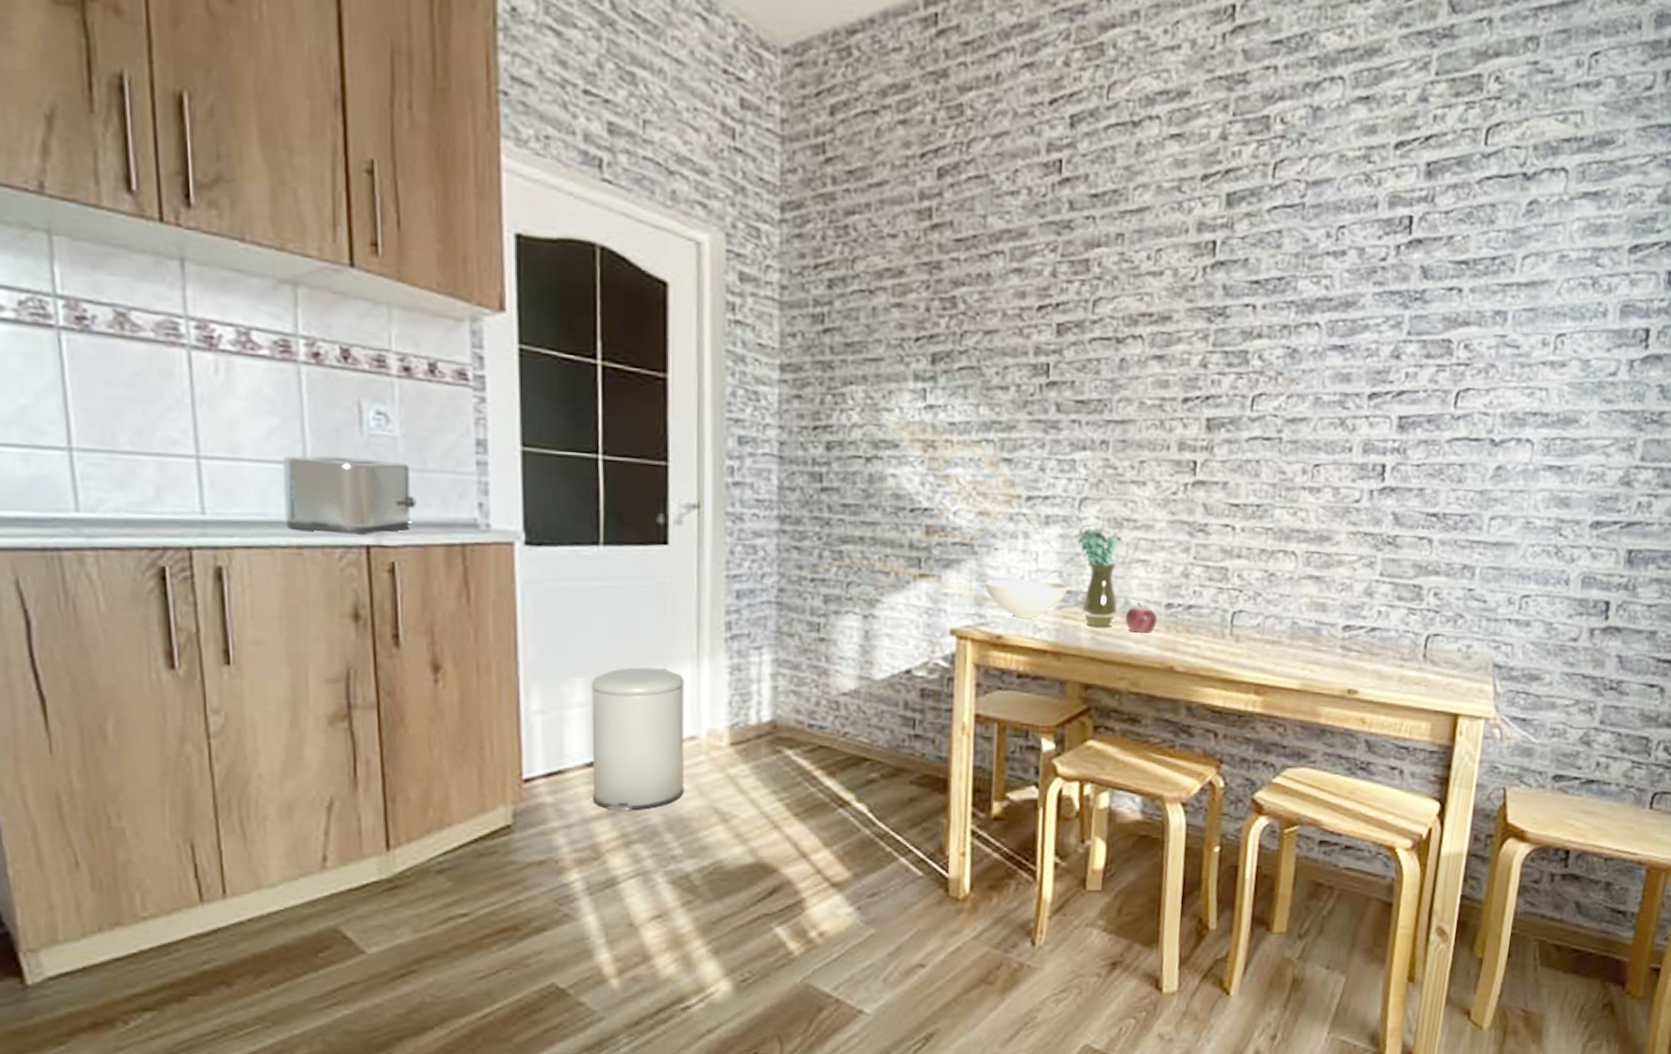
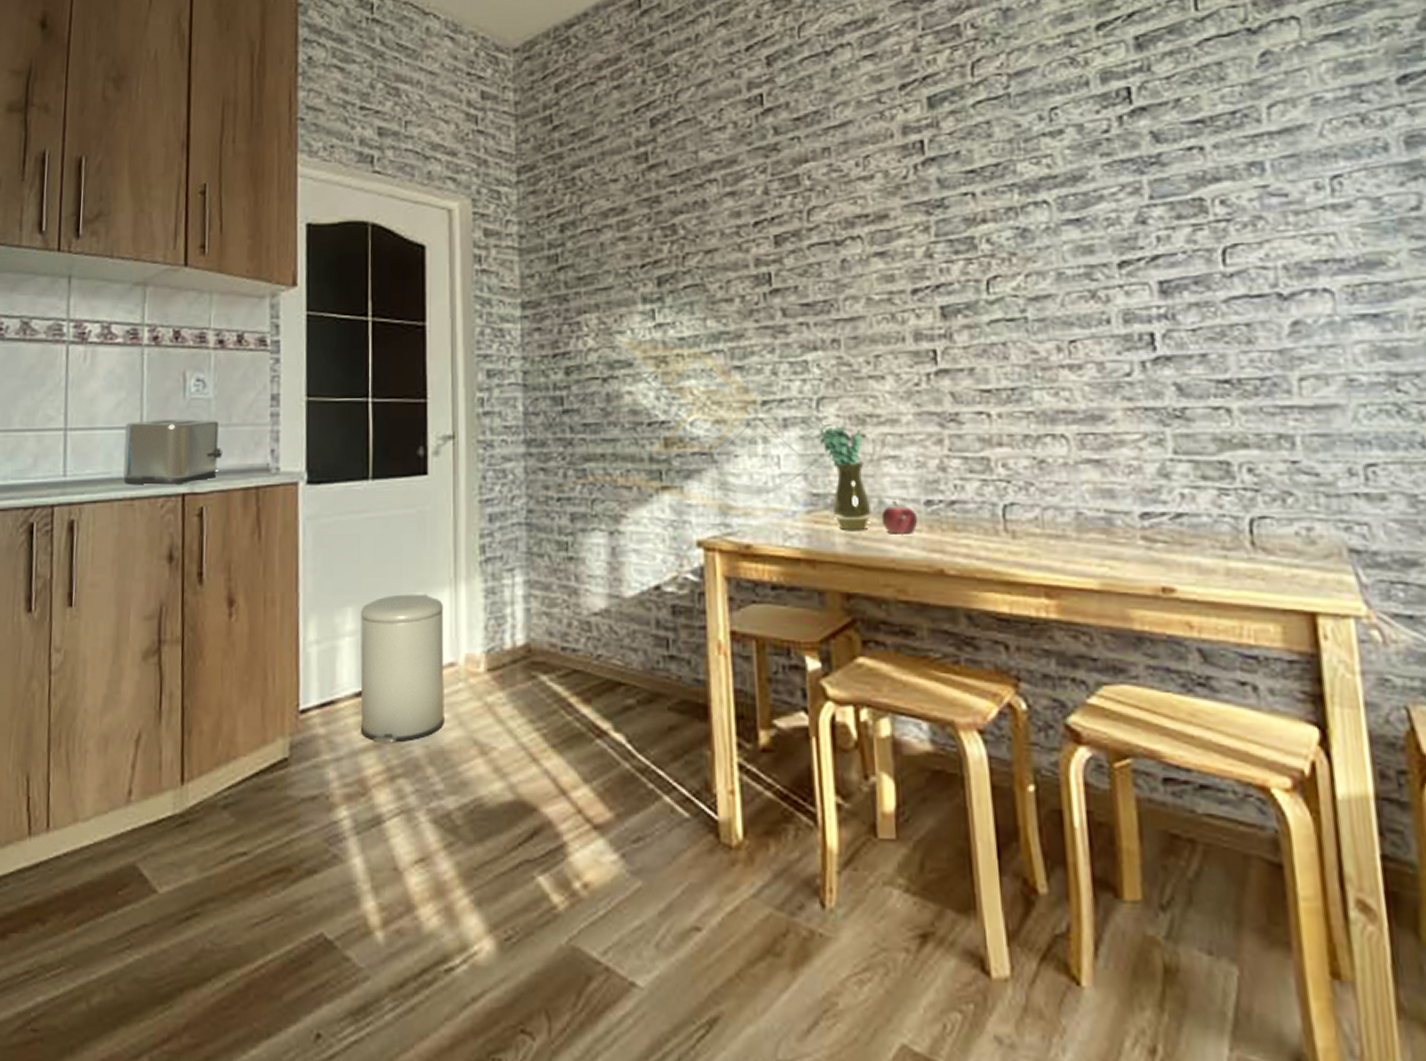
bowl: present [984,579,1069,619] -> none [727,486,816,526]

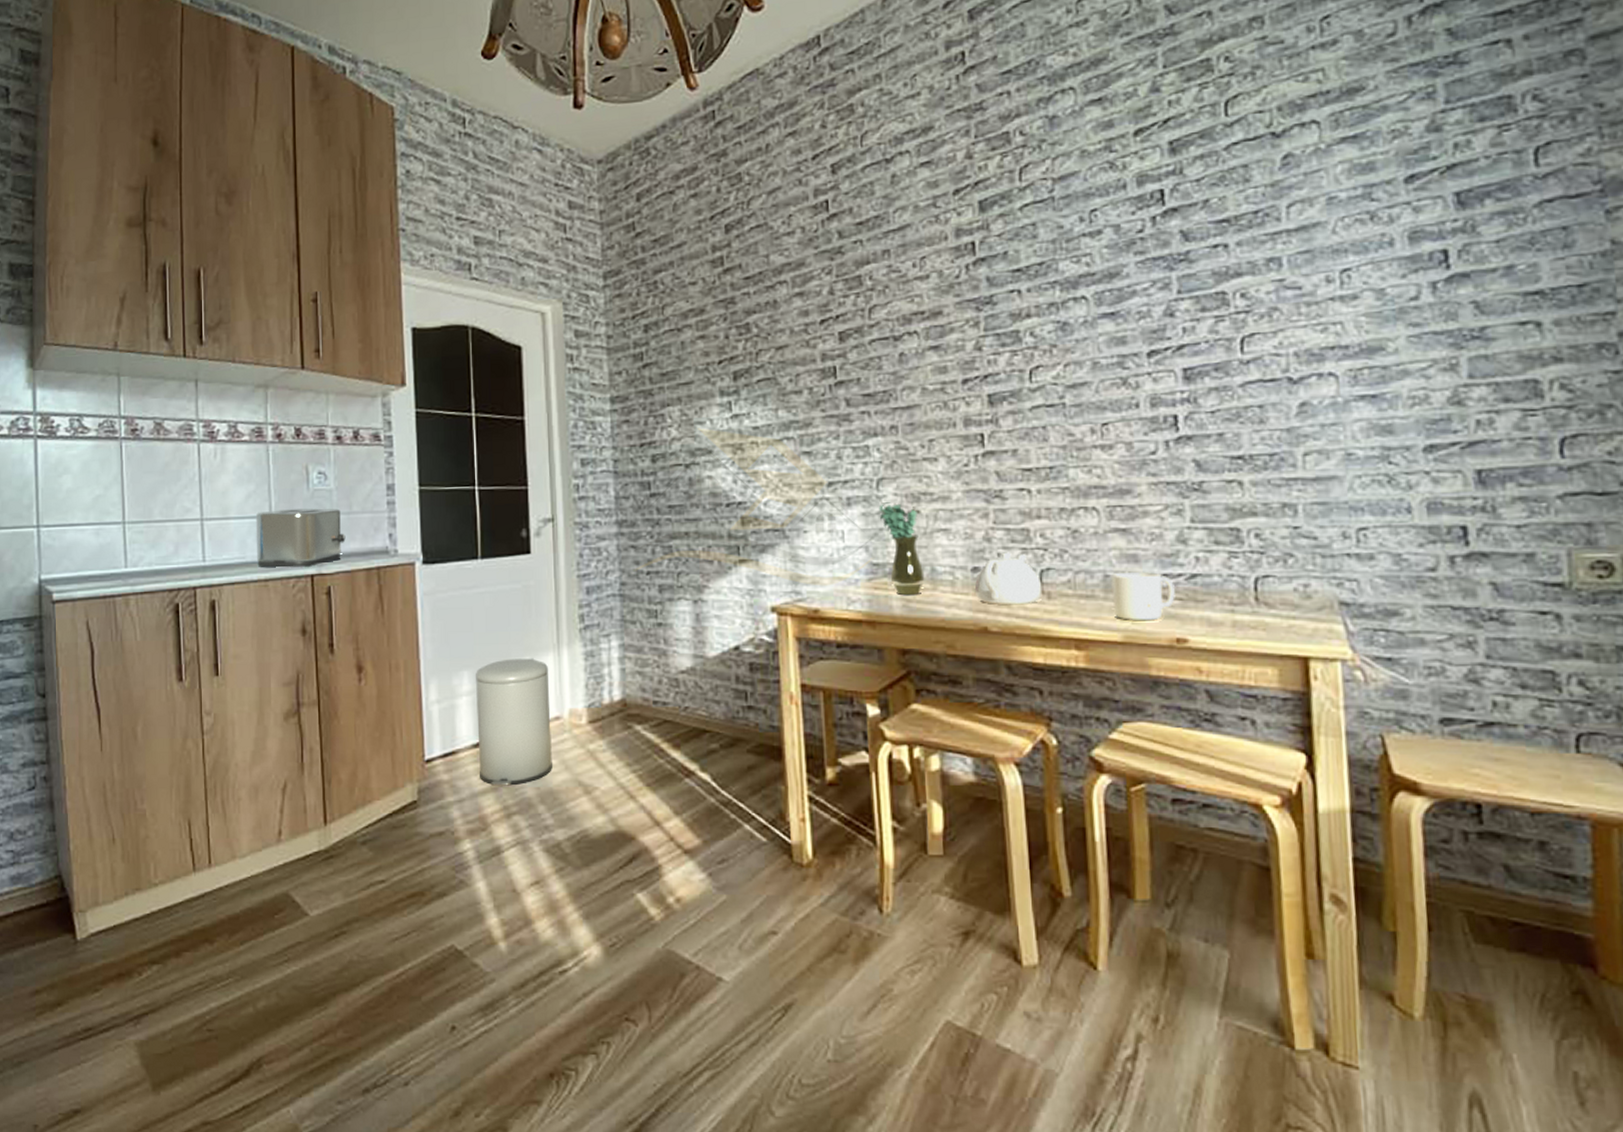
fruit: present [881,500,918,534] -> none [933,568,966,598]
teapot: none [928,483,1006,545] -> present [974,552,1042,605]
mug: none [1083,508,1159,567] -> present [1110,571,1175,621]

